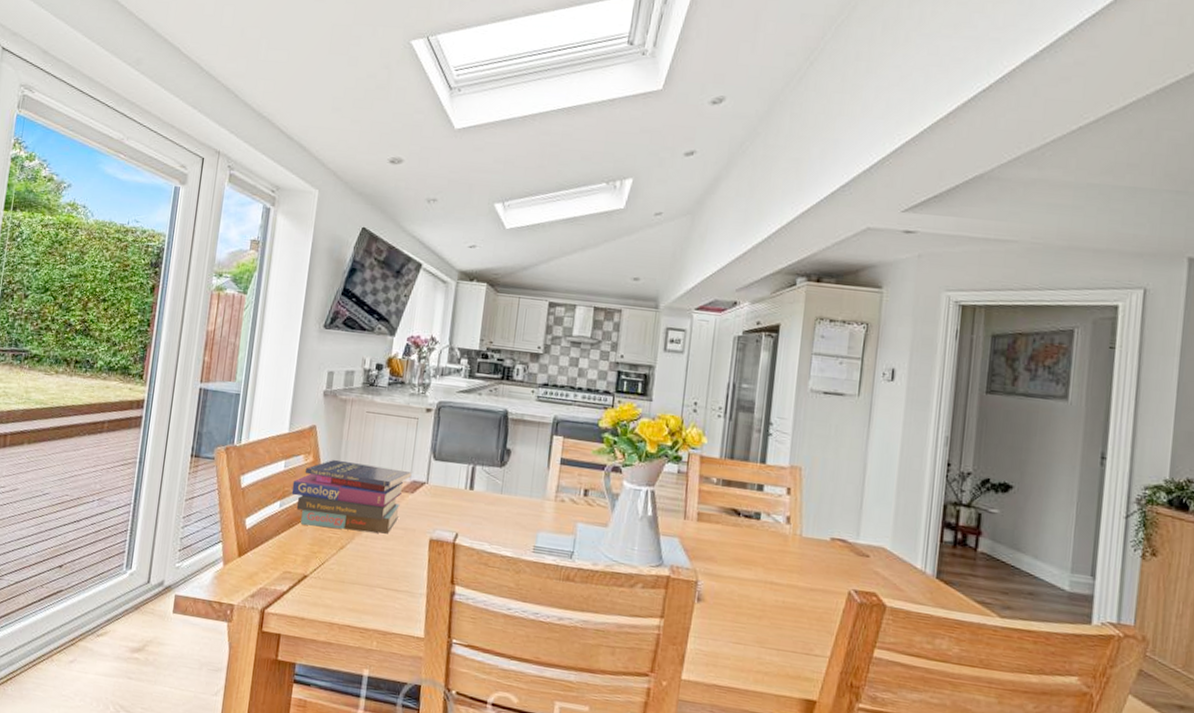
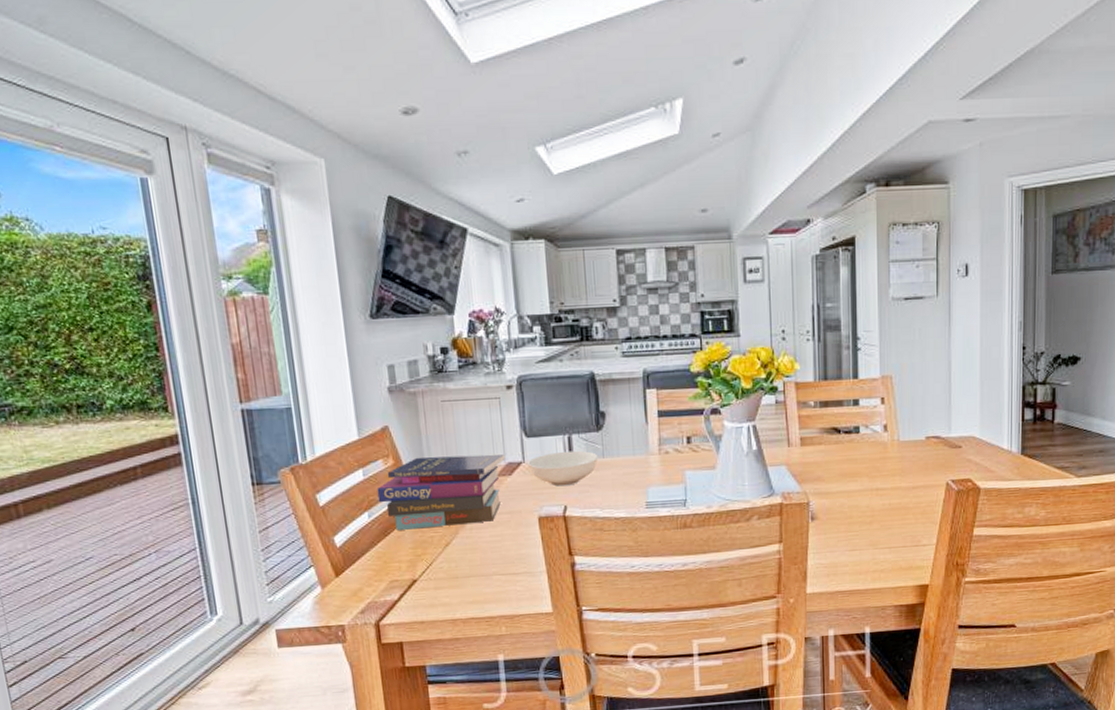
bowl: none [430,479,497,515] -> present [528,450,599,487]

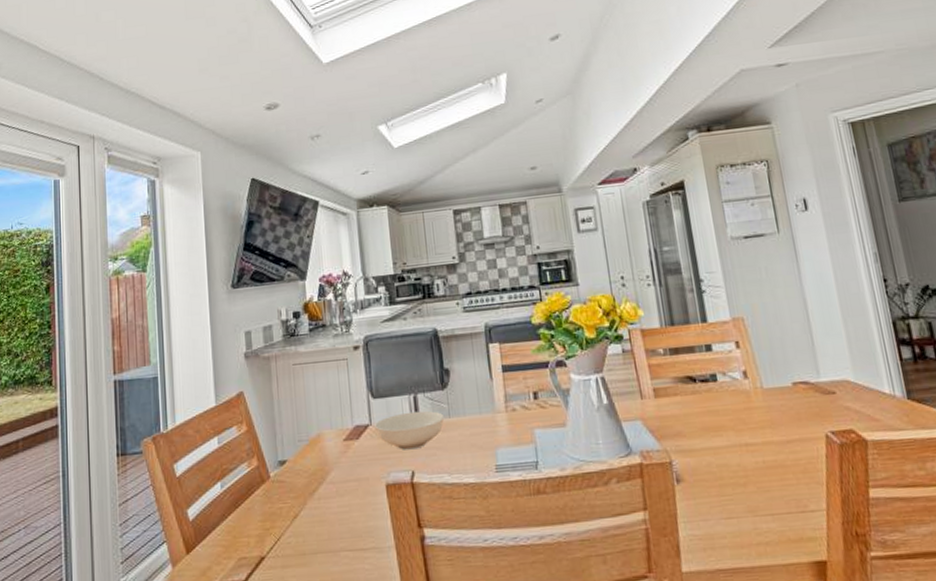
books: present [376,454,506,530] -> none [230,417,353,501]

